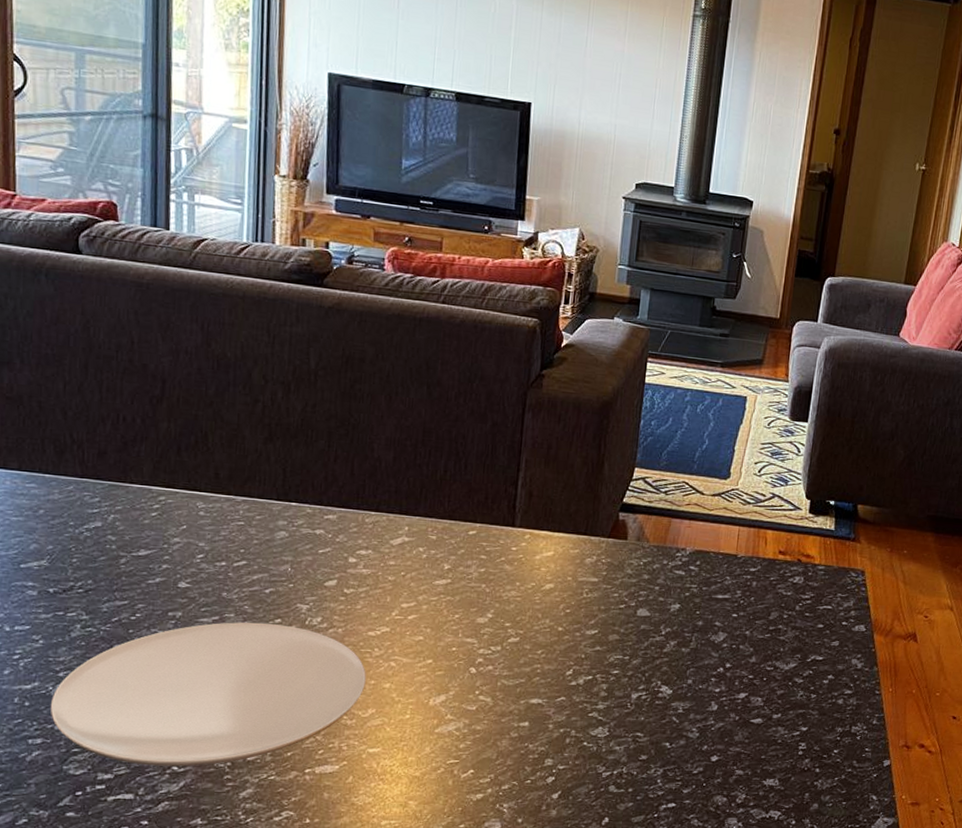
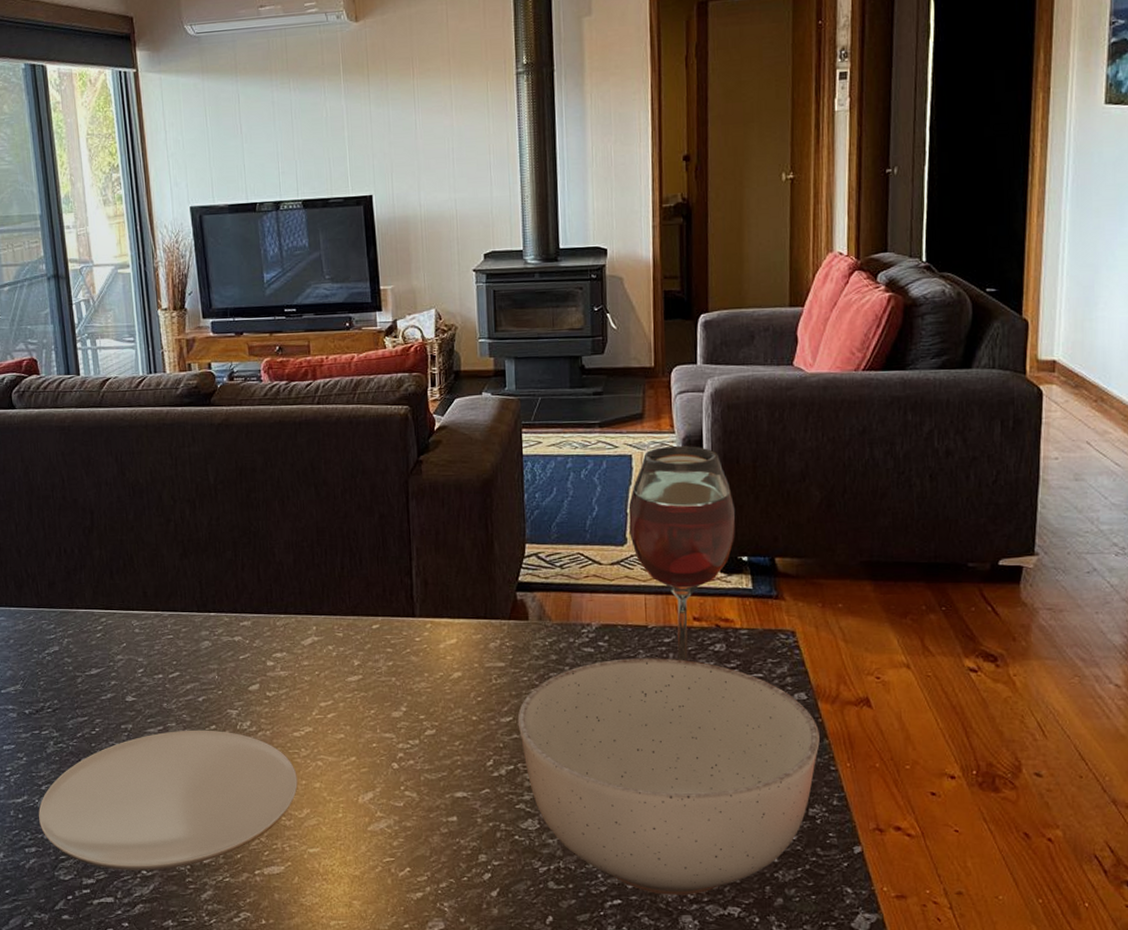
bowl: none [602,583,871,800] -> present [517,658,820,895]
wineglass: none [733,393,831,590] -> present [628,446,736,661]

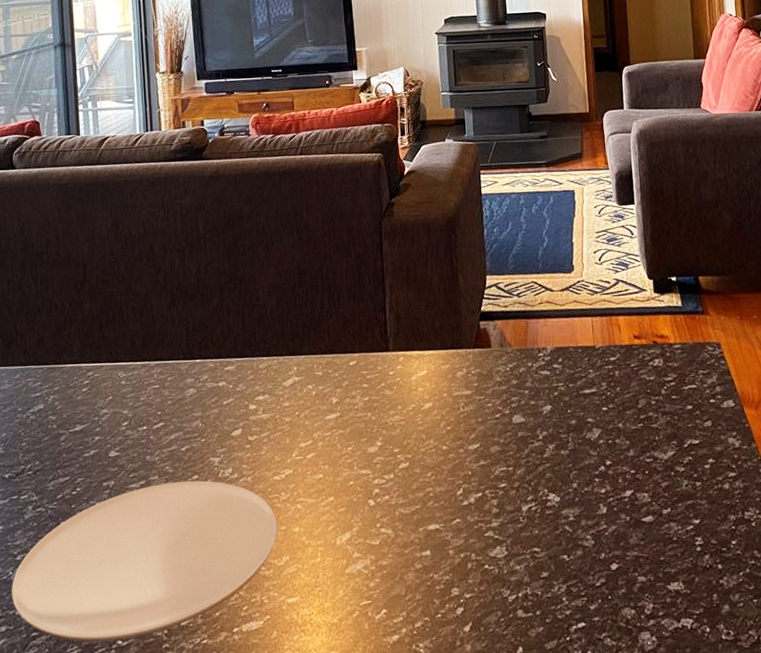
bowl: present [517,658,820,895] -> none [484,375,749,613]
wineglass: present [628,446,736,661] -> none [574,180,665,378]

